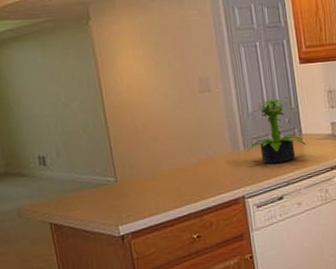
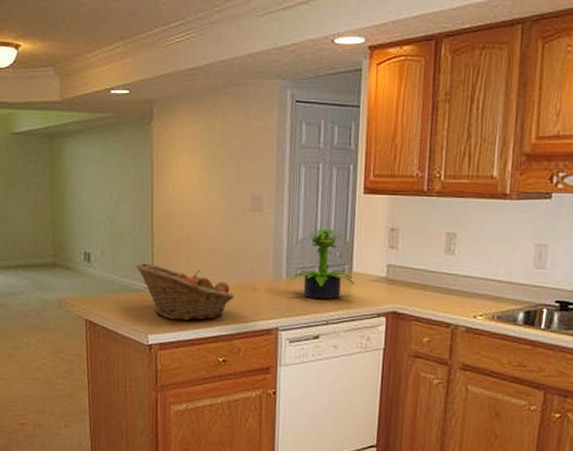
fruit basket: none [94,155,199,207] -> present [135,263,235,321]

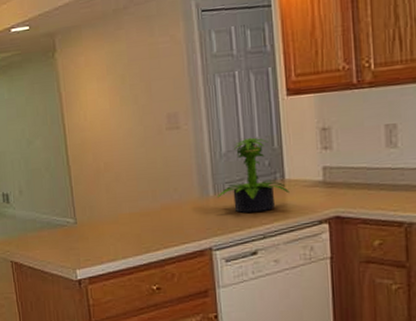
fruit basket: present [135,263,235,321] -> none [55,197,162,252]

